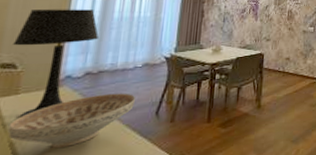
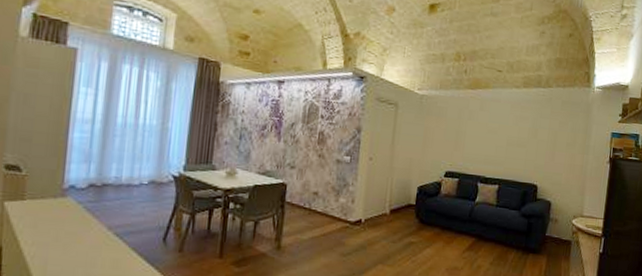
decorative bowl: present [7,93,136,149] -> none [16,210,142,264]
table lamp: present [13,8,100,117] -> none [16,105,103,226]

